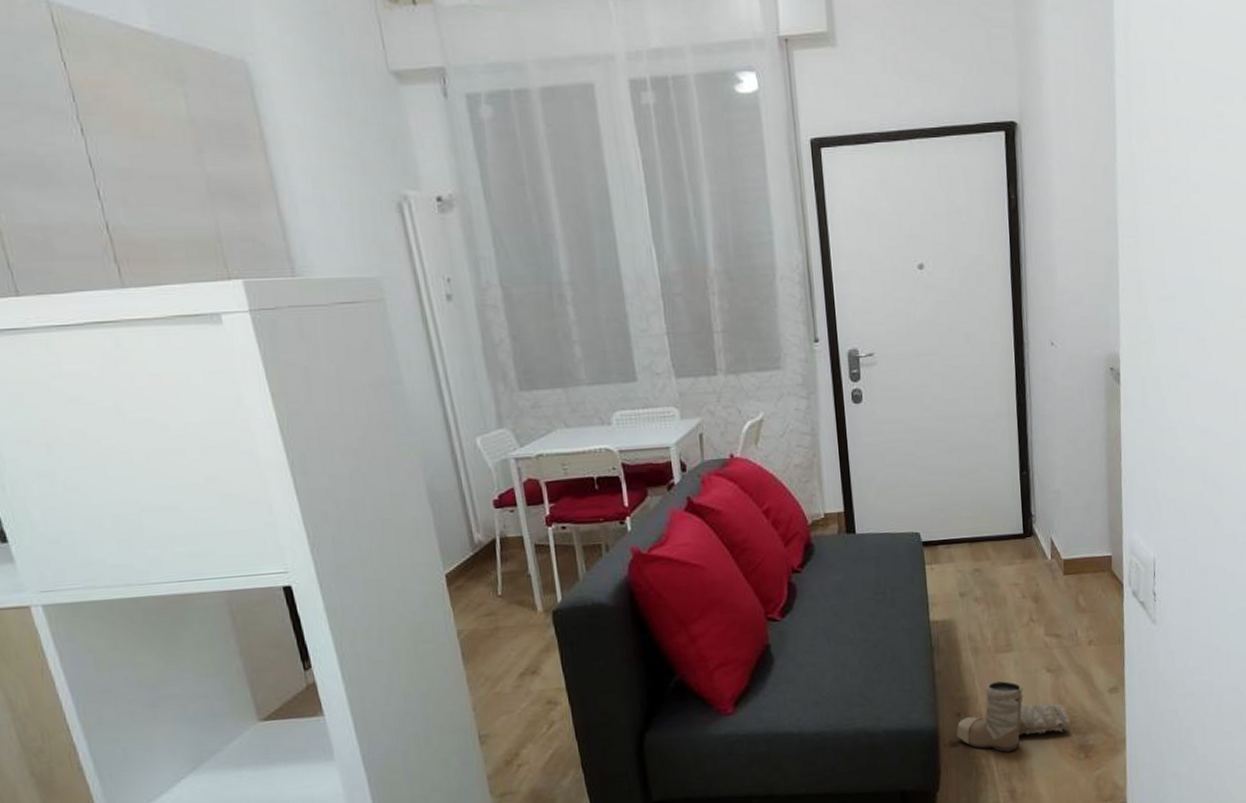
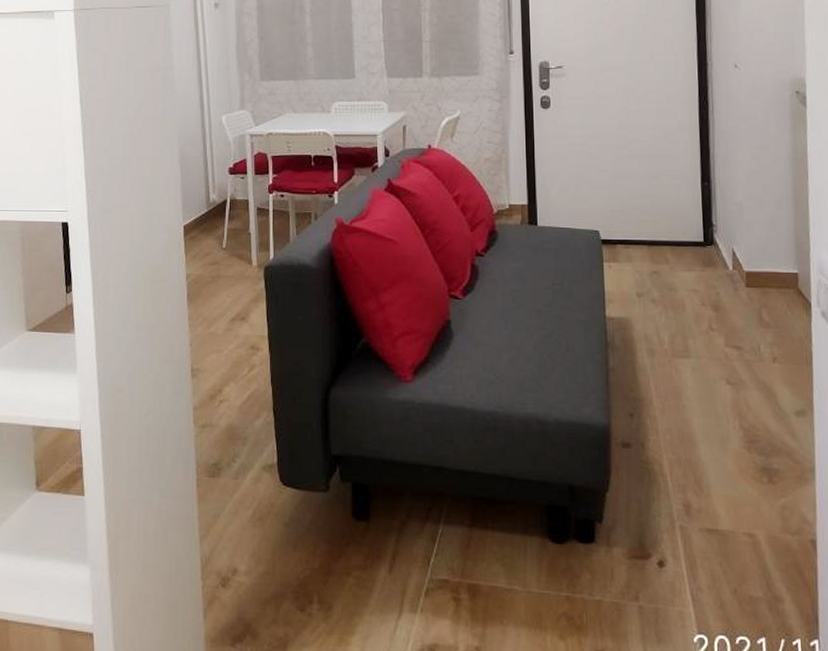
boots: present [956,681,1071,753] -> none [629,387,753,462]

